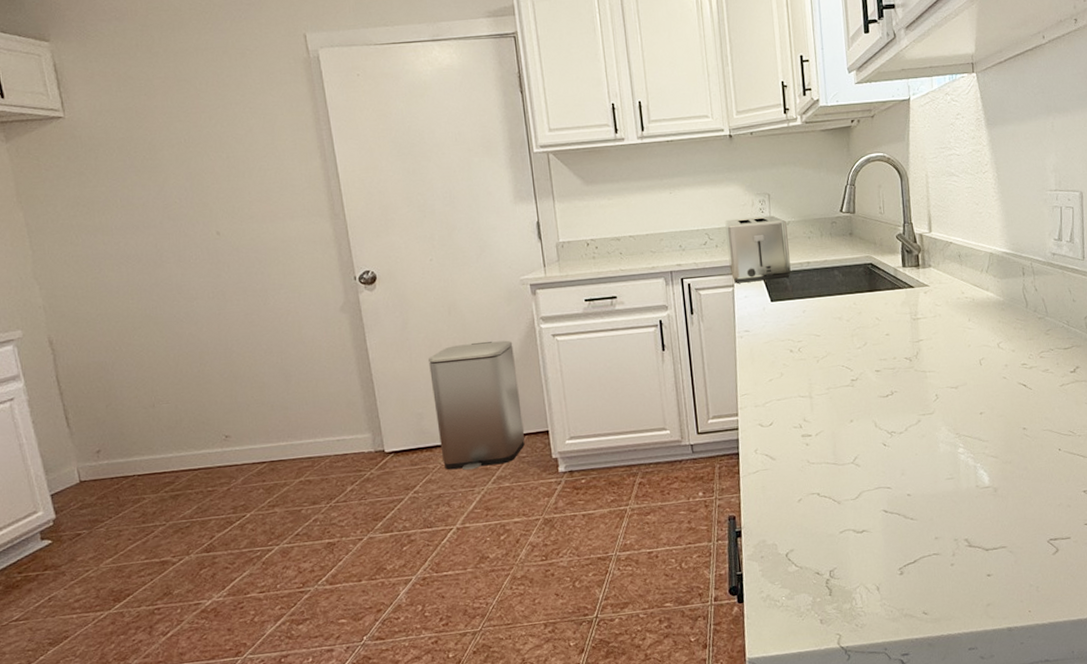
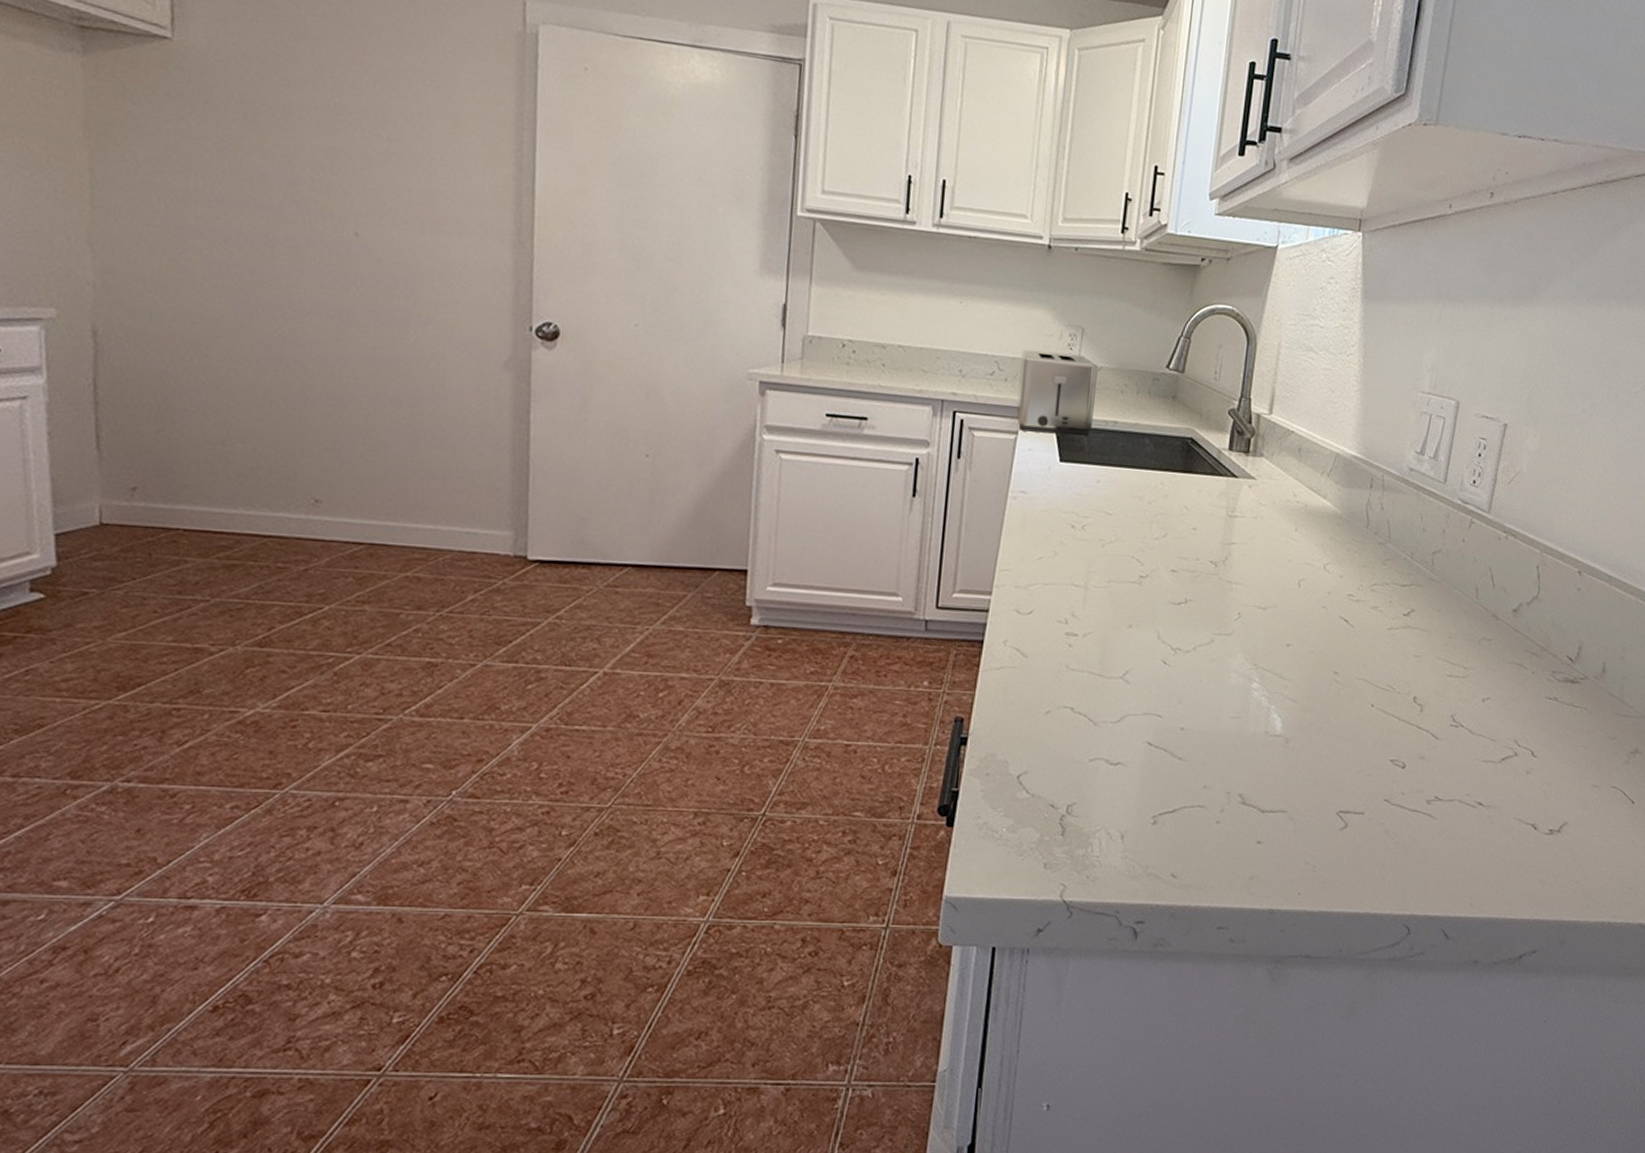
pedal bin: present [429,340,525,471] -> none [602,439,723,603]

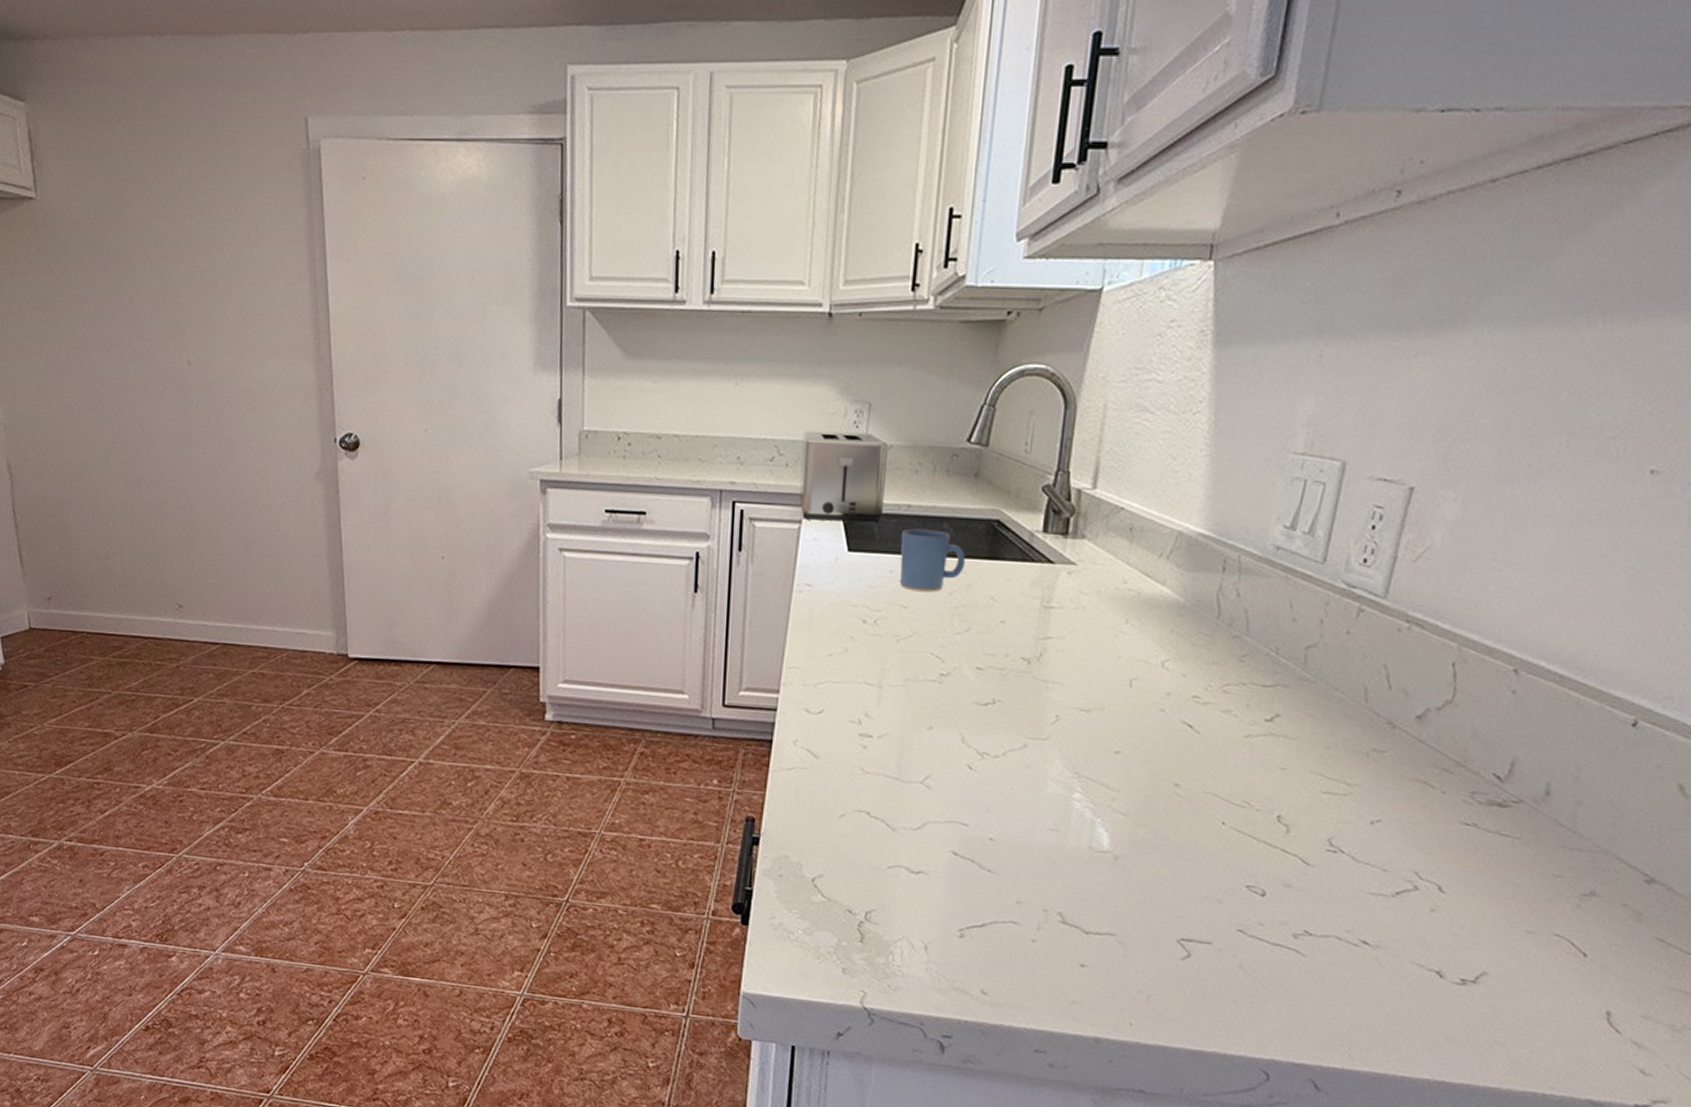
mug: none [1106,442,1163,501] -> present [900,528,965,593]

